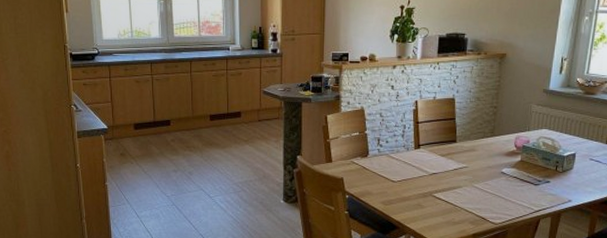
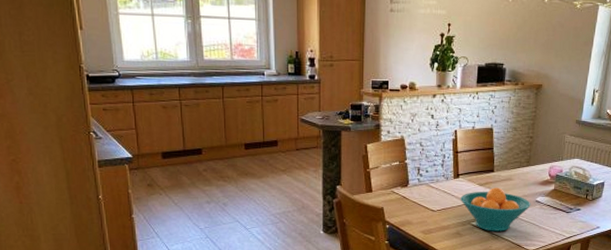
fruit bowl: none [421,158,496,204] -> present [460,187,531,231]

